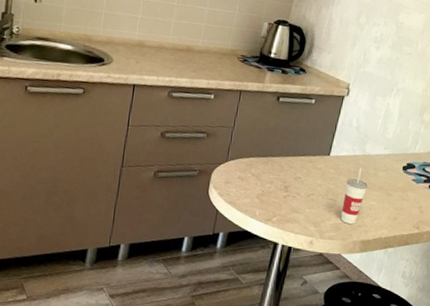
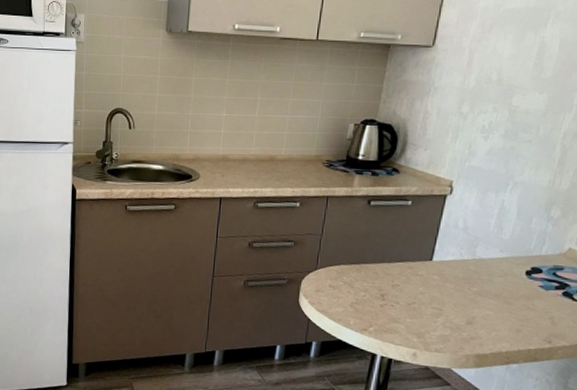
cup: present [340,168,367,224] -> none [449,274,480,336]

